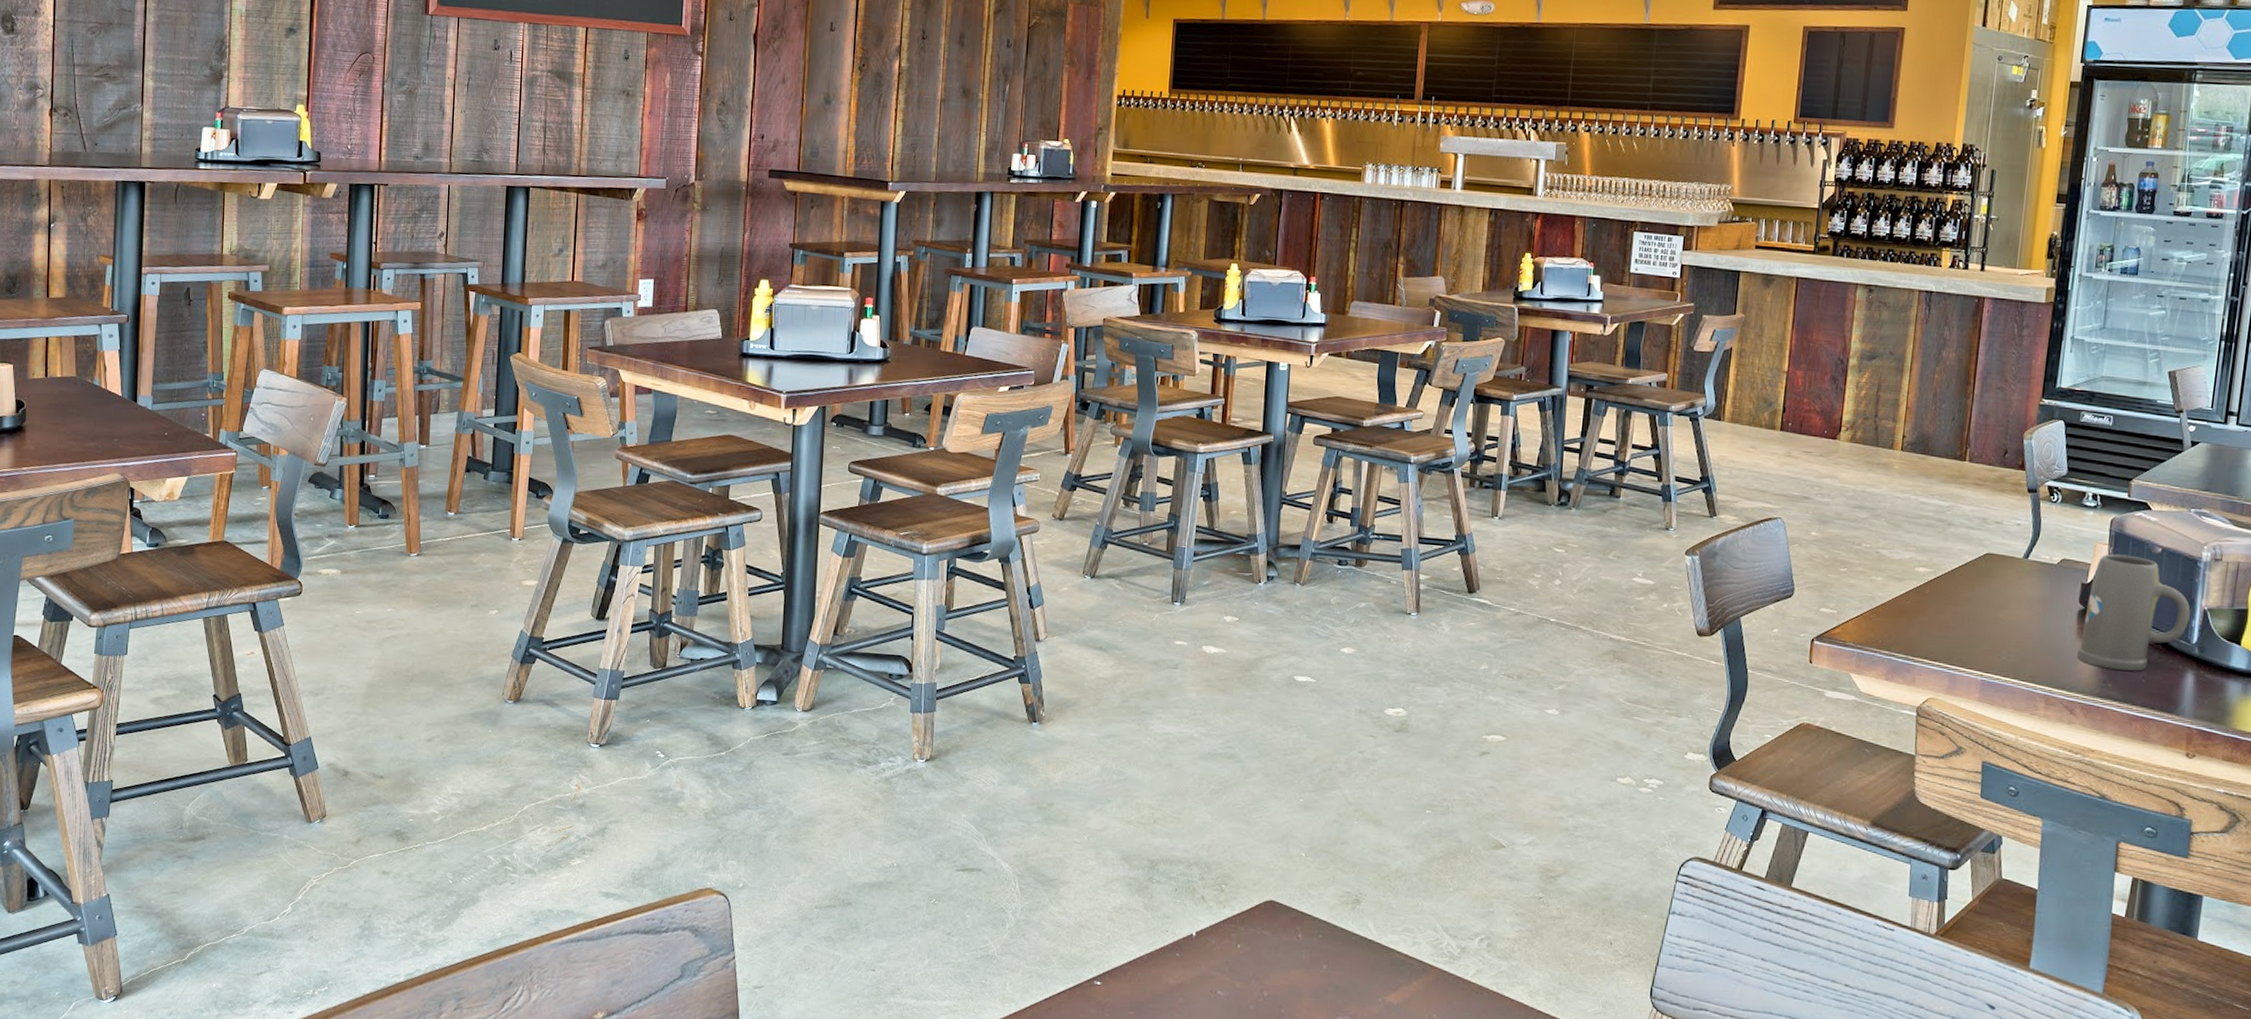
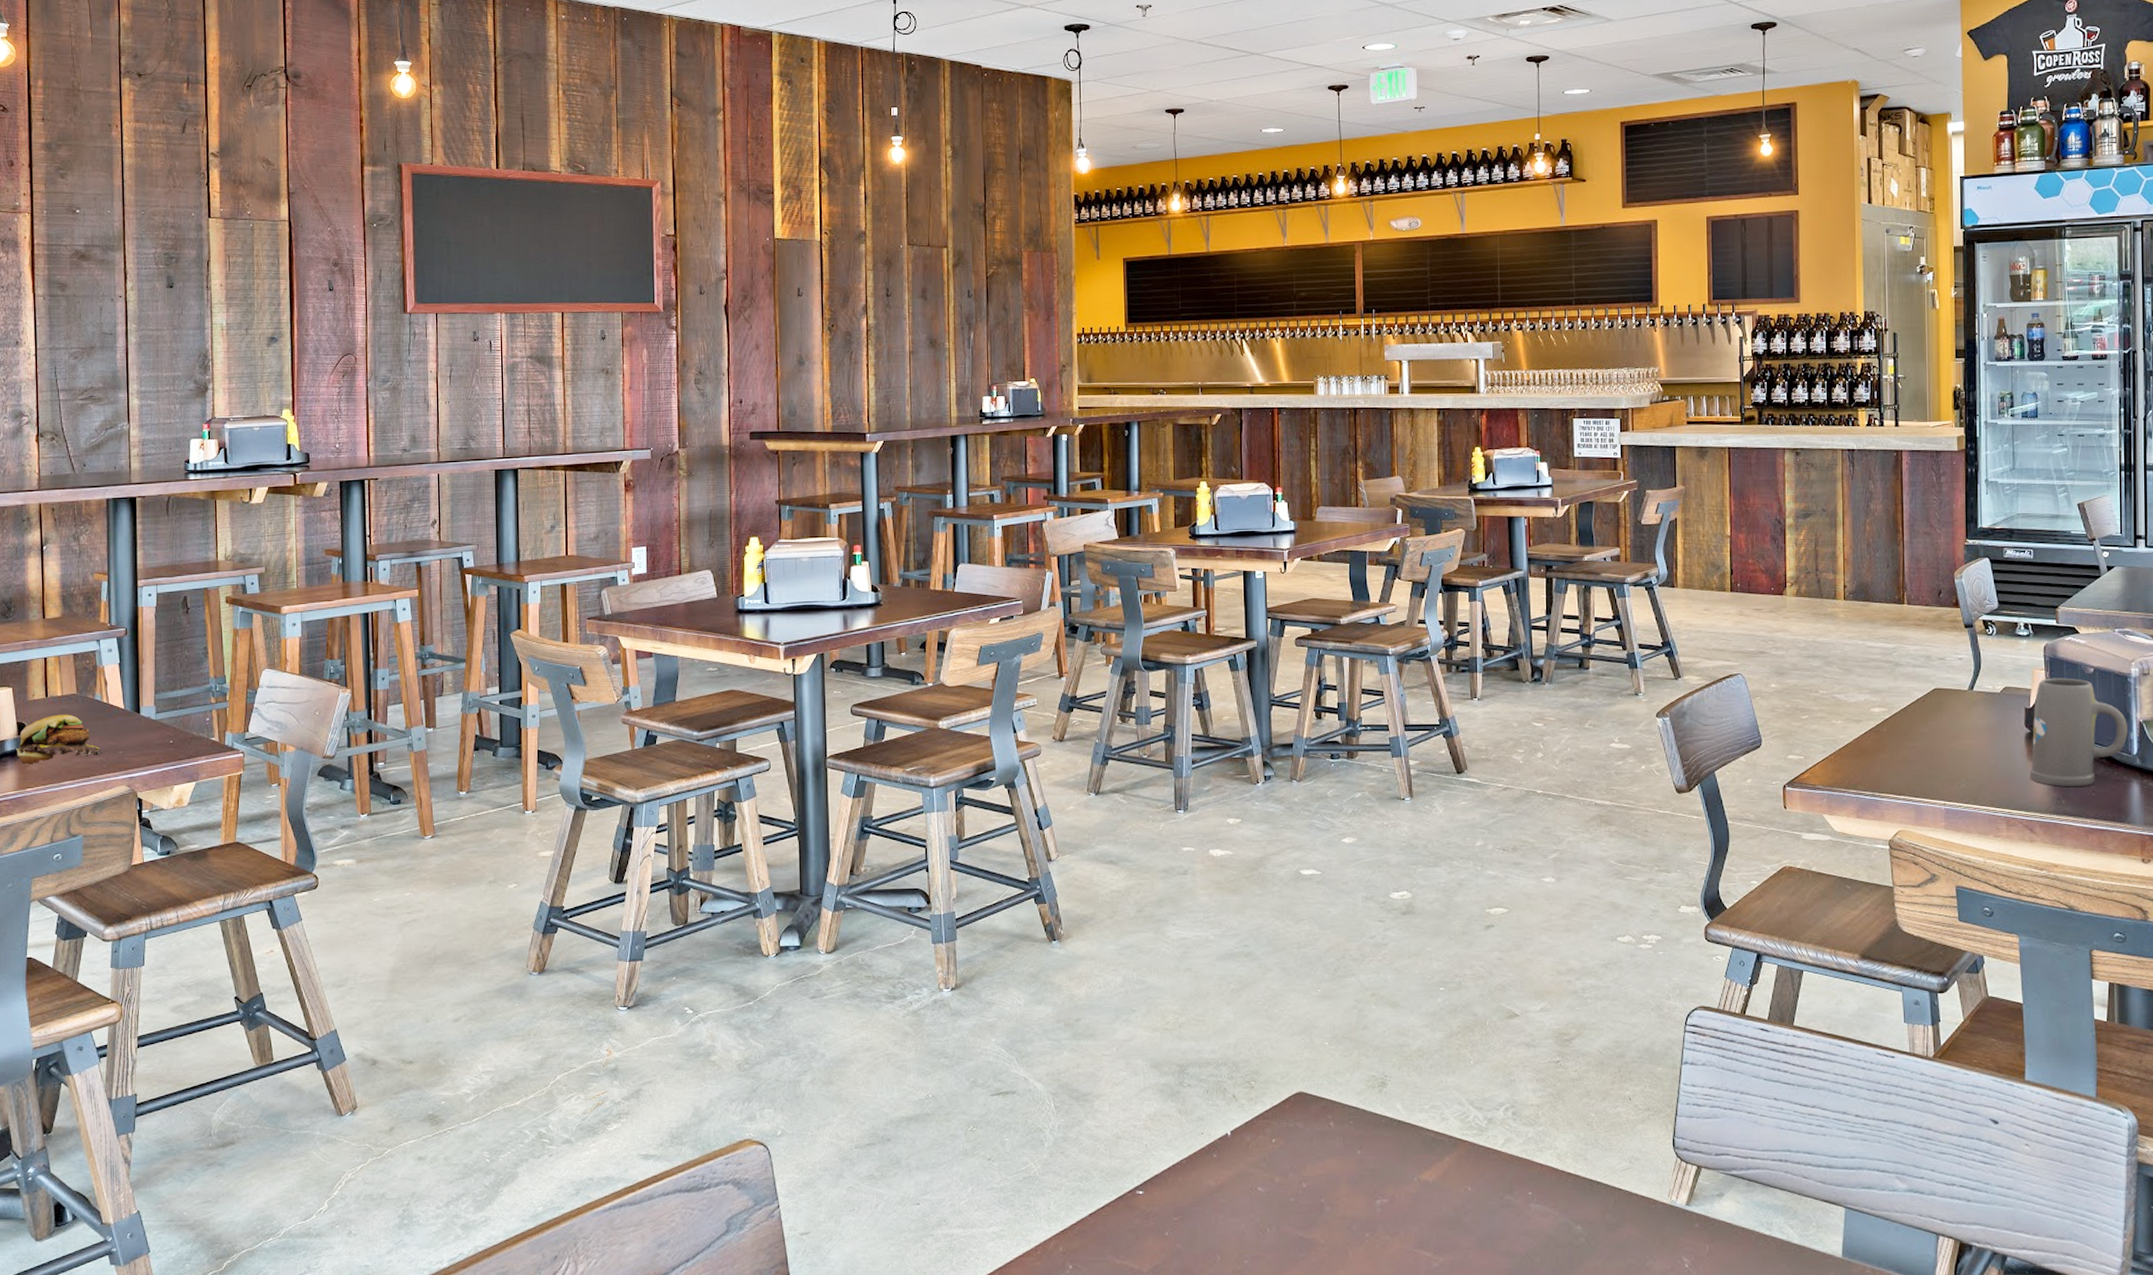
burger: none [13,395,99,443] -> present [15,714,103,764]

